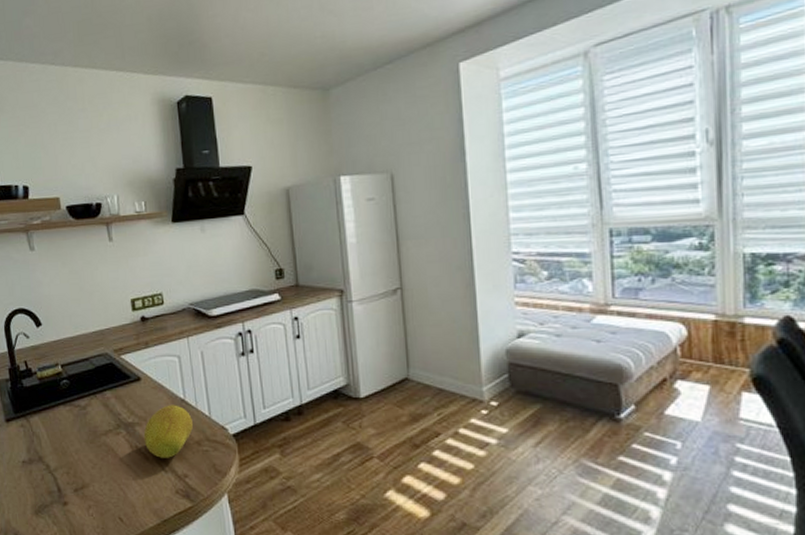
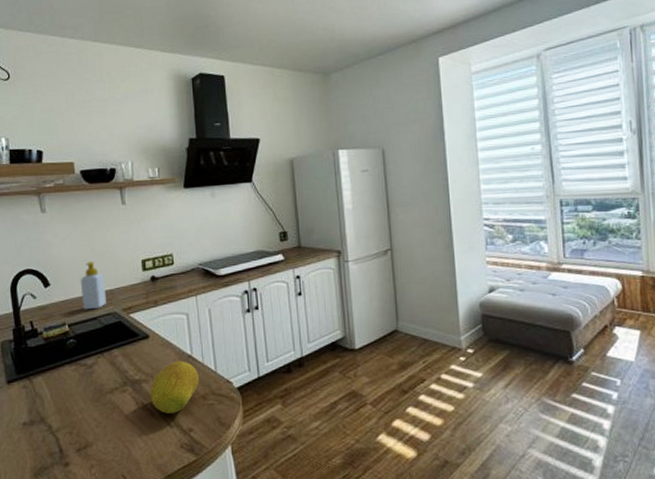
soap bottle: none [70,301,97,351] -> present [80,262,106,310]

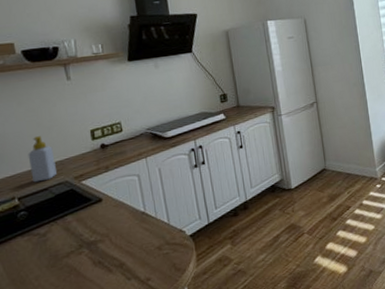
fruit: present [150,361,200,413] -> none [106,218,154,268]

